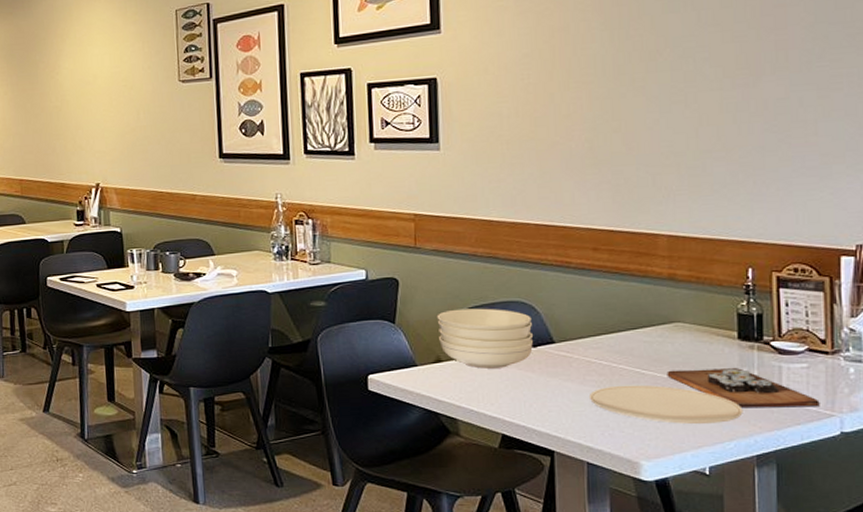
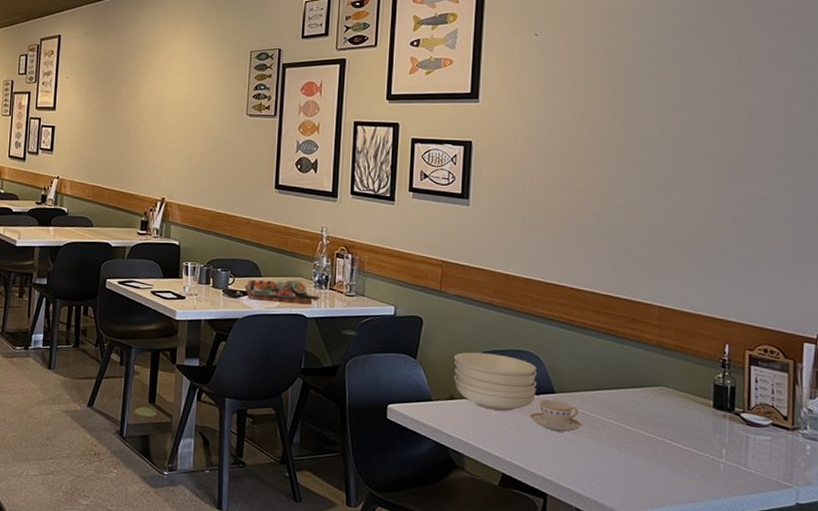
sushi: none [197,254,282,282] -> present [245,279,320,305]
teacup: none [528,350,589,384] -> present [530,399,583,432]
plate: present [588,384,743,425] -> none [581,438,714,484]
sushi: present [667,368,820,408] -> none [650,429,780,478]

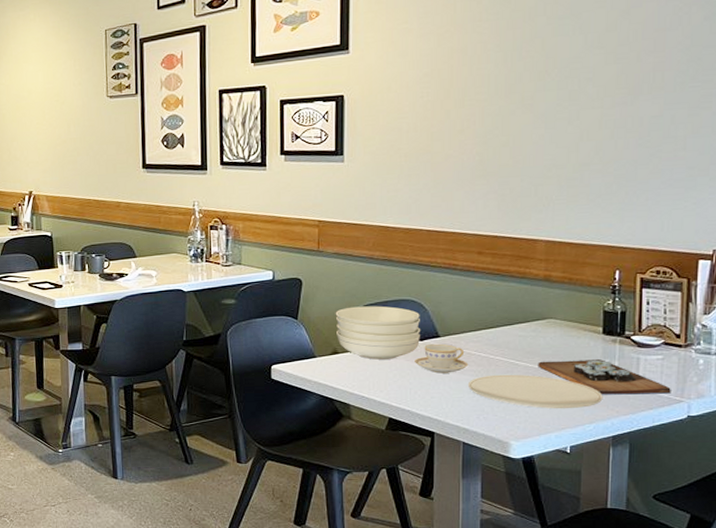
sushi: present [245,279,320,305] -> none [120,256,197,282]
plate: none [581,438,714,484] -> present [467,374,603,409]
sushi: none [650,429,780,478] -> present [538,359,671,395]

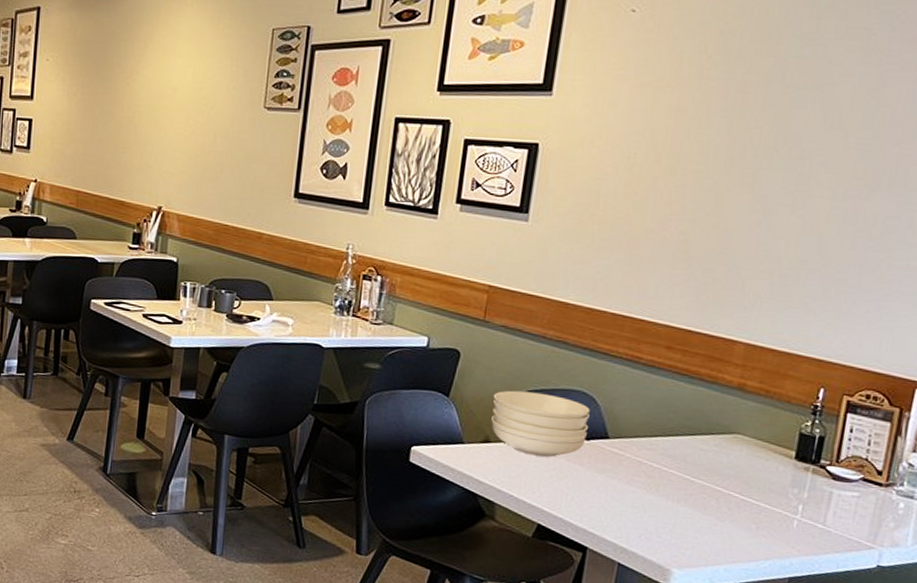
teacup: present [415,343,469,374] -> none [576,445,638,482]
plate: present [467,374,603,409] -> none [632,489,785,541]
sushi: present [538,359,671,395] -> none [715,481,863,538]

